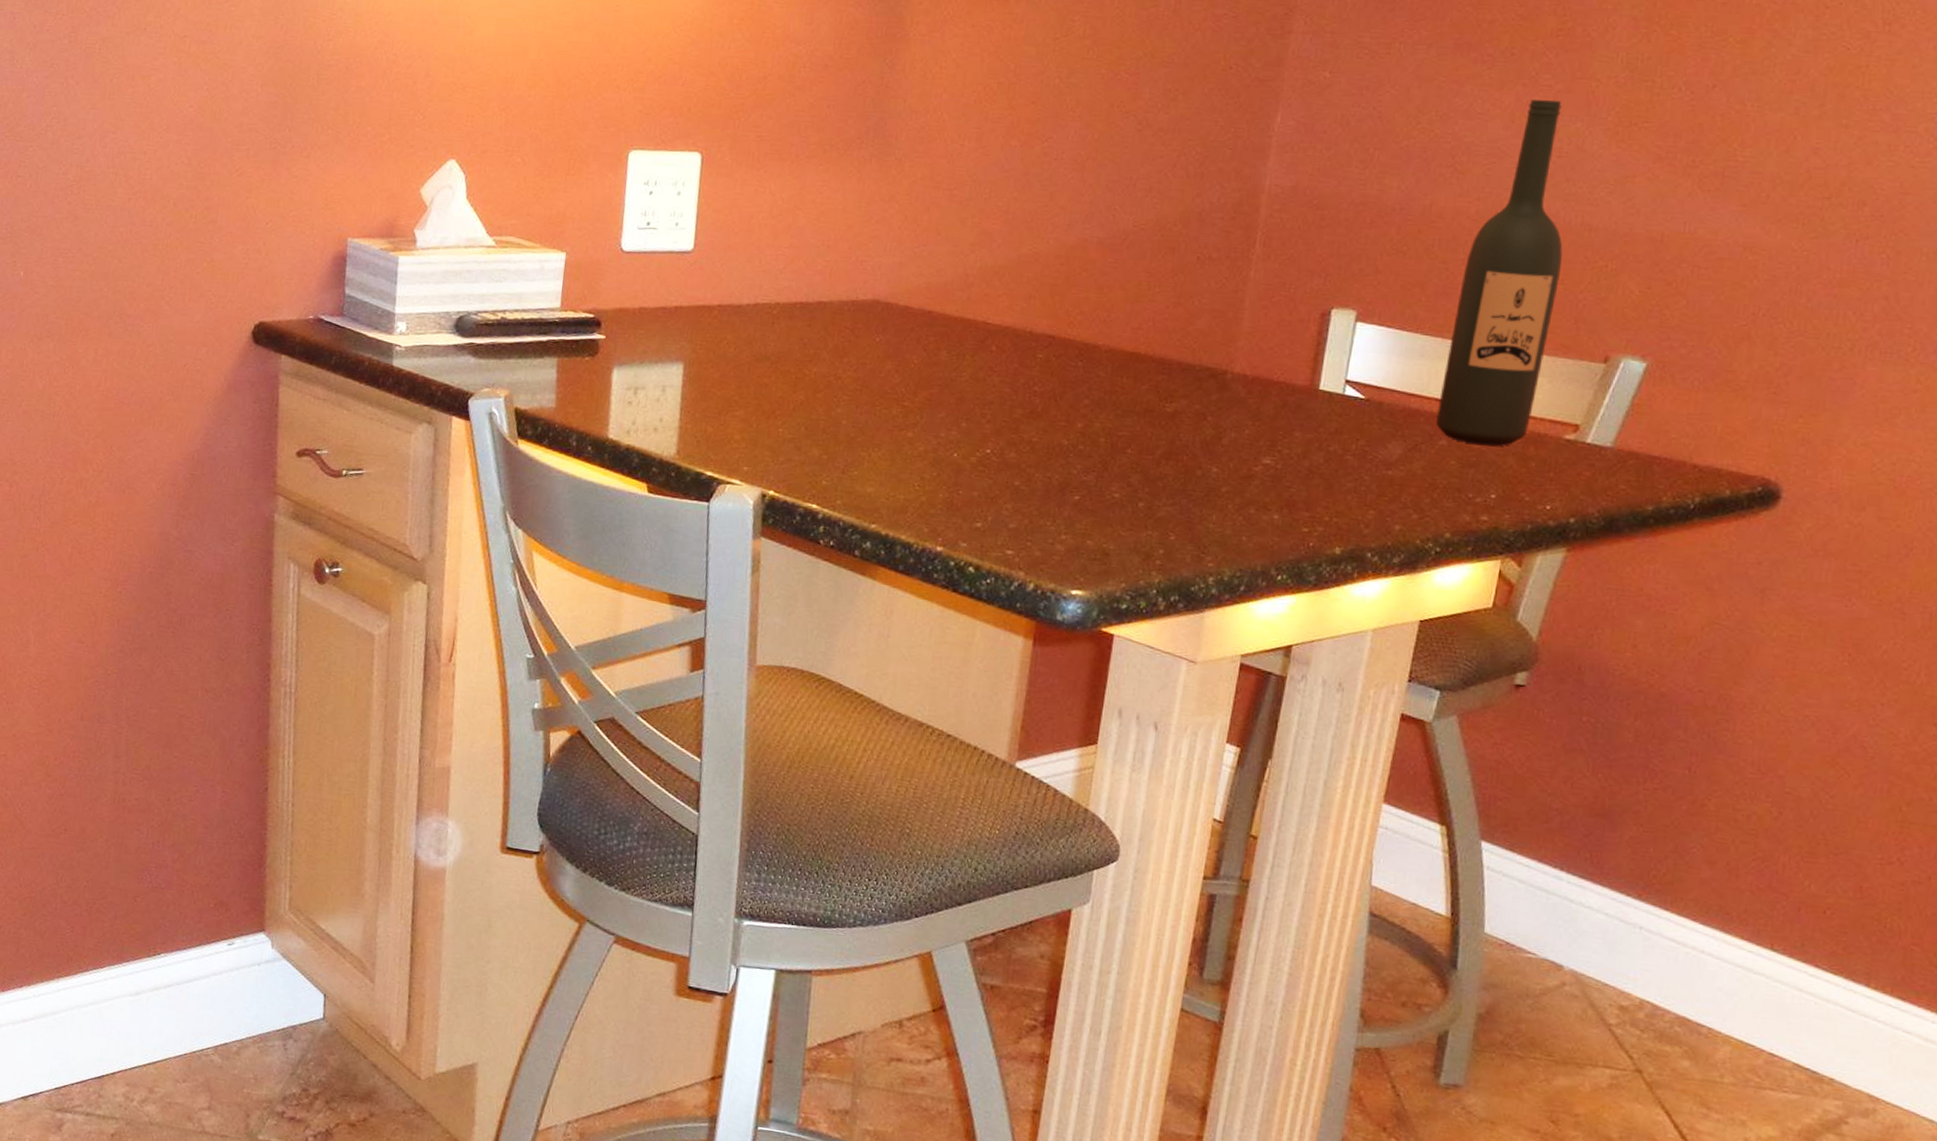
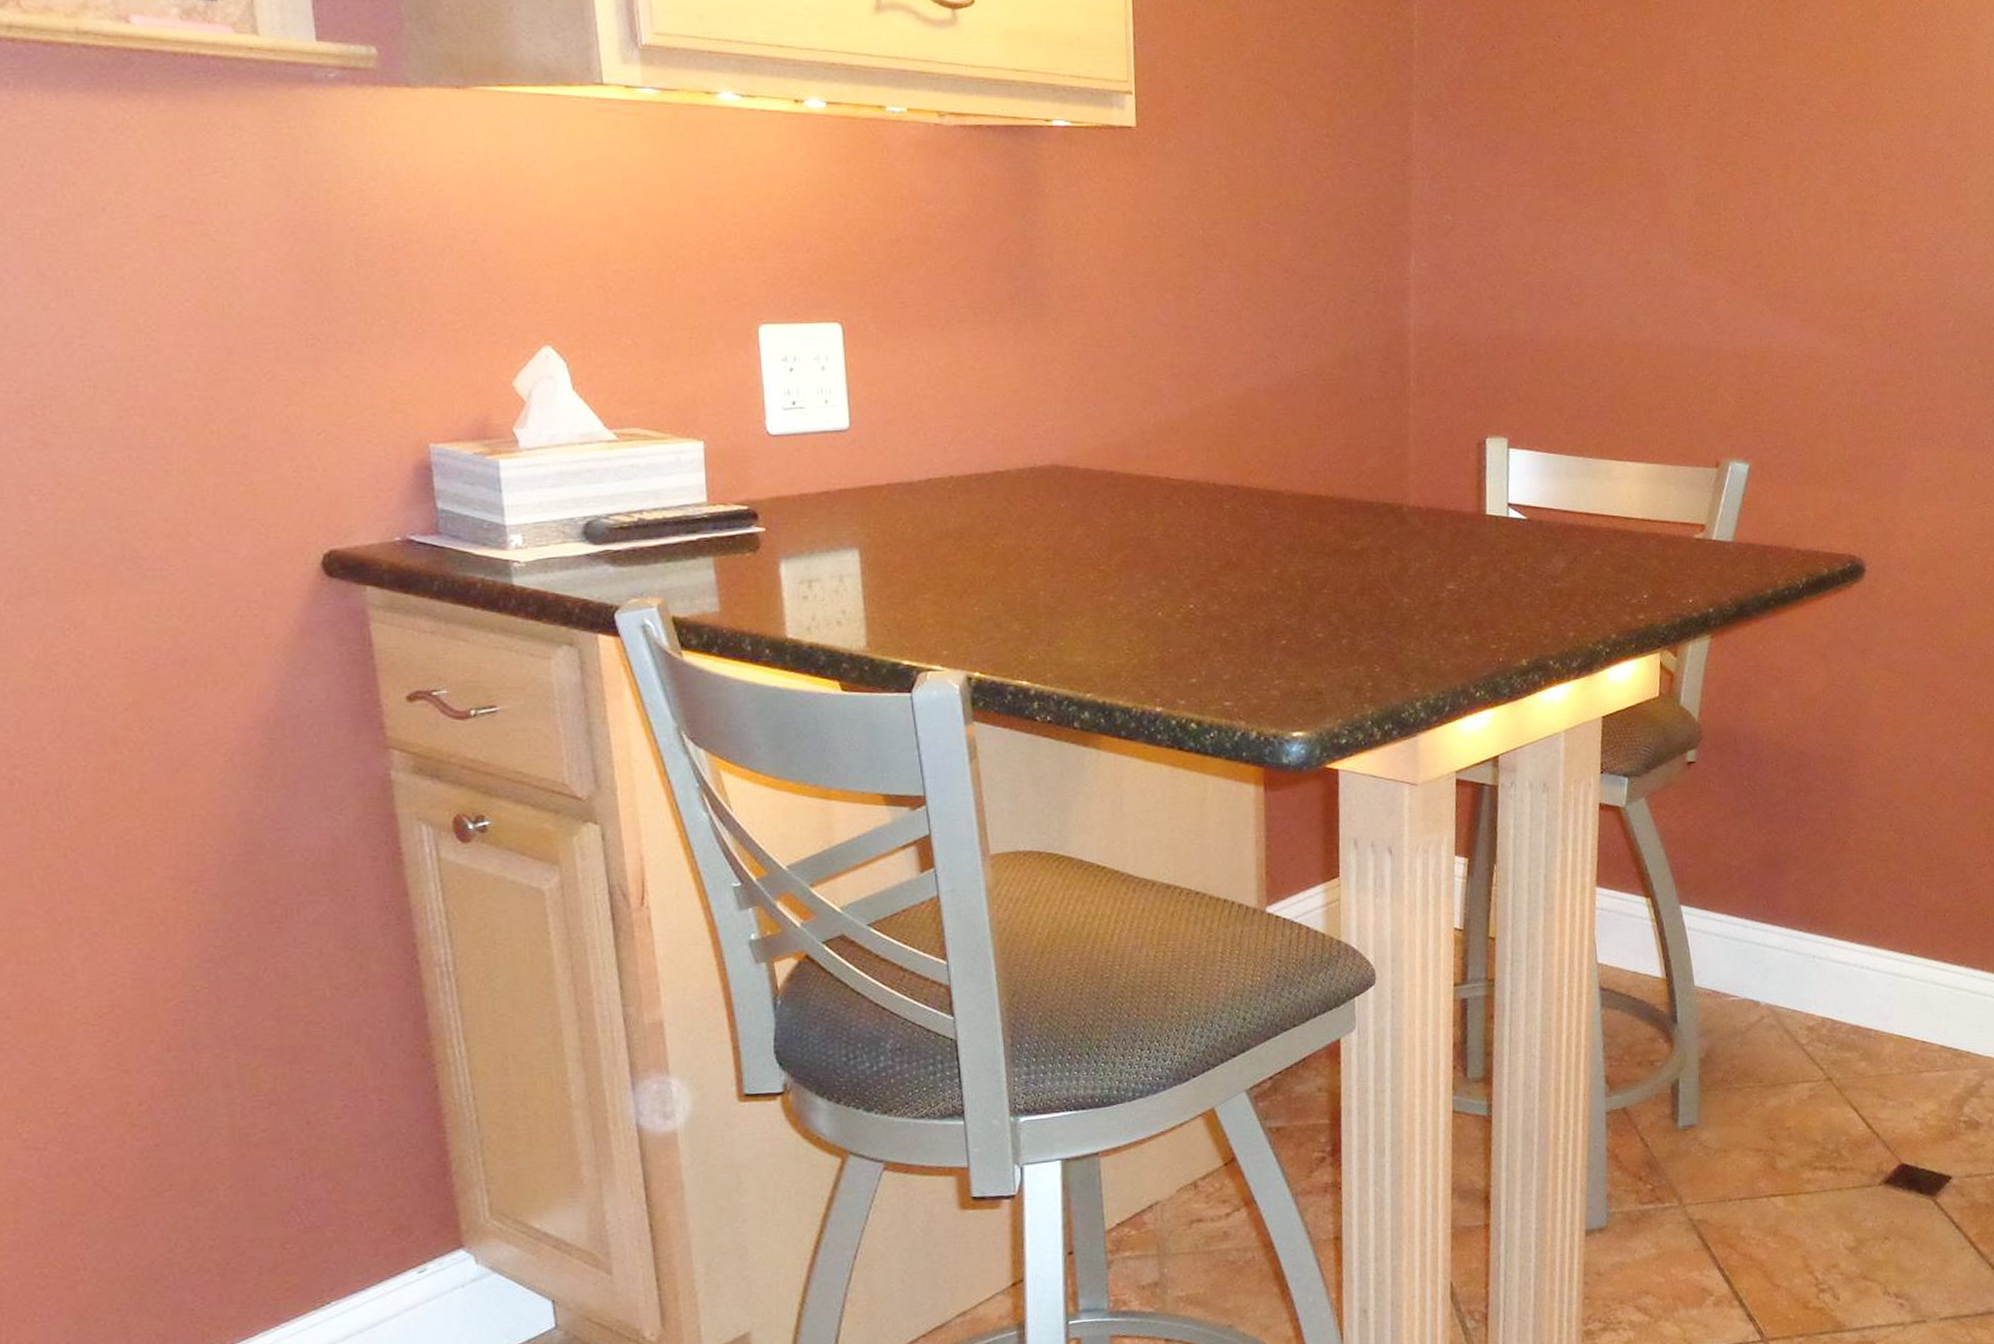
wine bottle: present [1436,100,1563,446] -> none [1589,234,1671,551]

